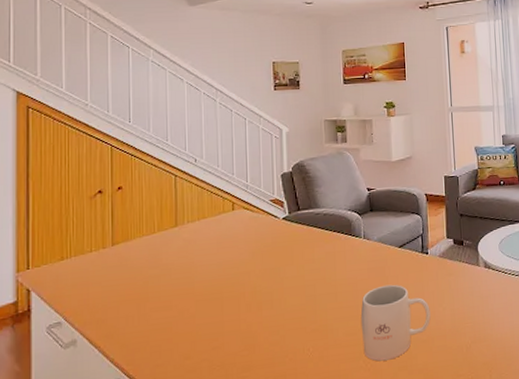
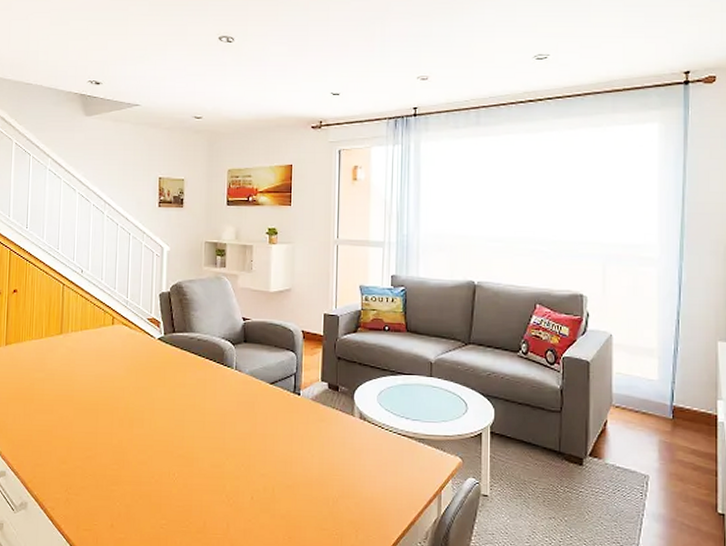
mug: present [360,284,431,362] -> none [226,421,298,500]

